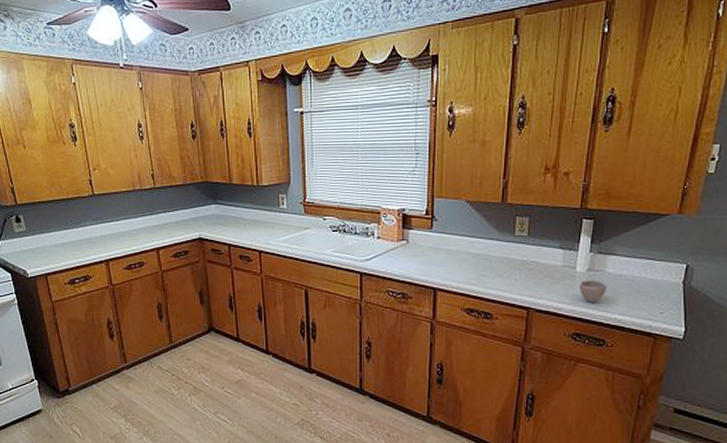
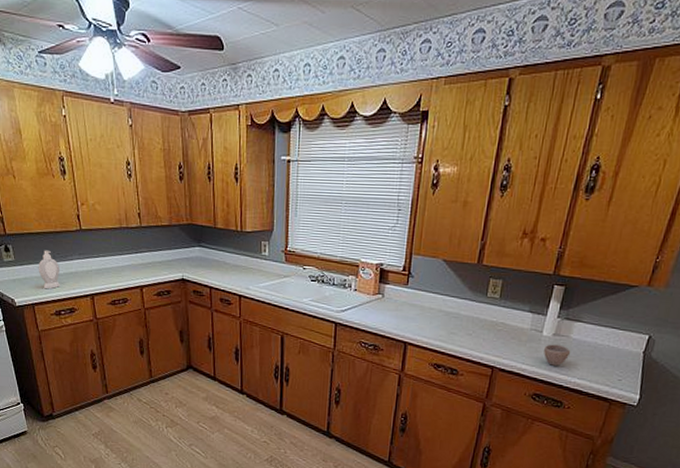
soap bottle: none [50,218,73,258] -> present [38,250,60,290]

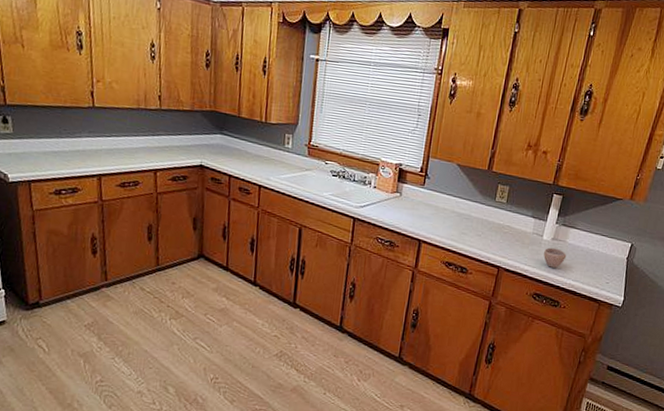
soap bottle: present [38,250,60,290] -> none [39,125,65,167]

